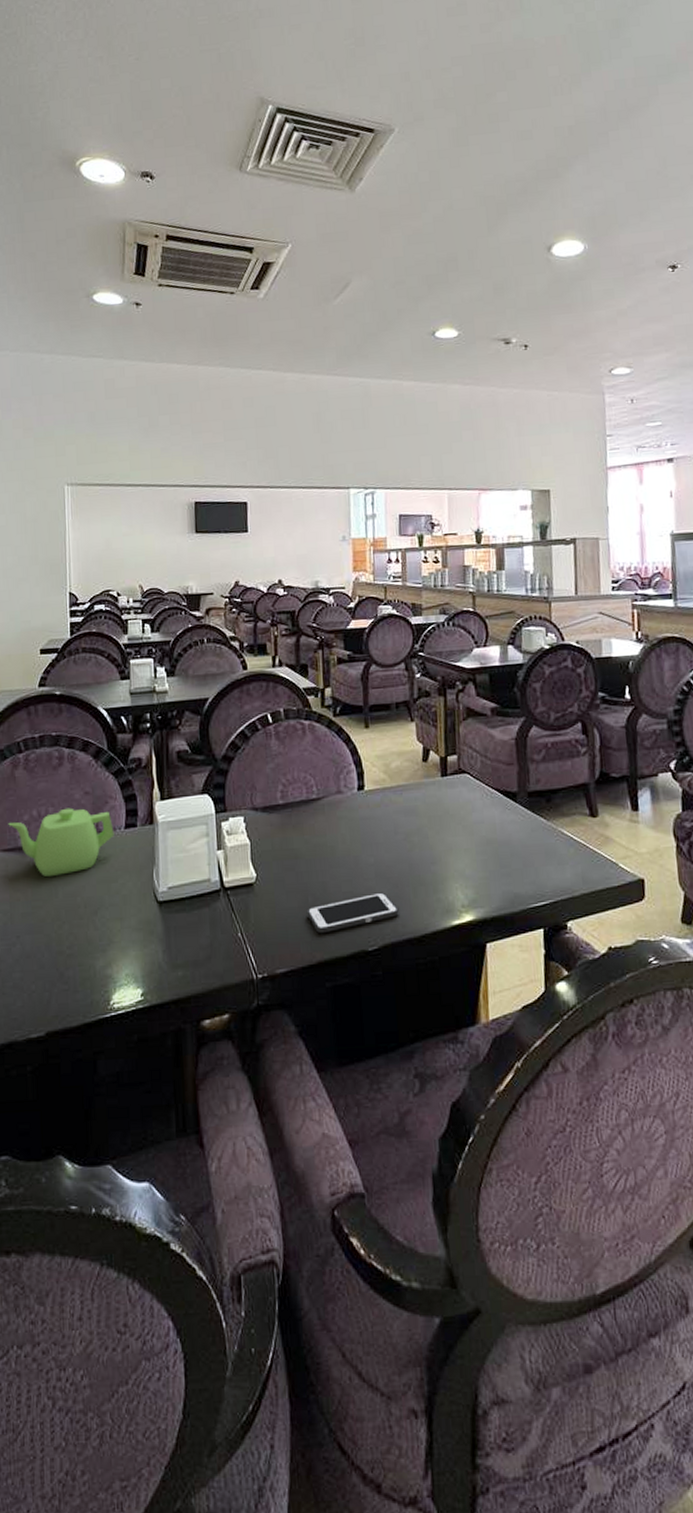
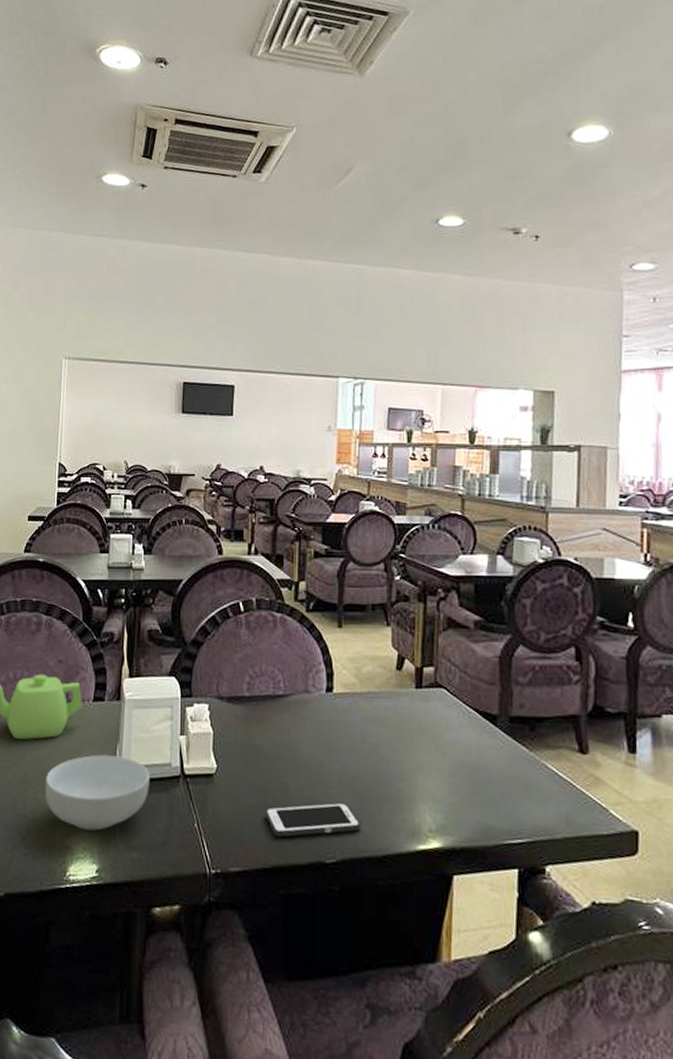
cereal bowl: none [80,879,190,957] -> present [44,754,150,831]

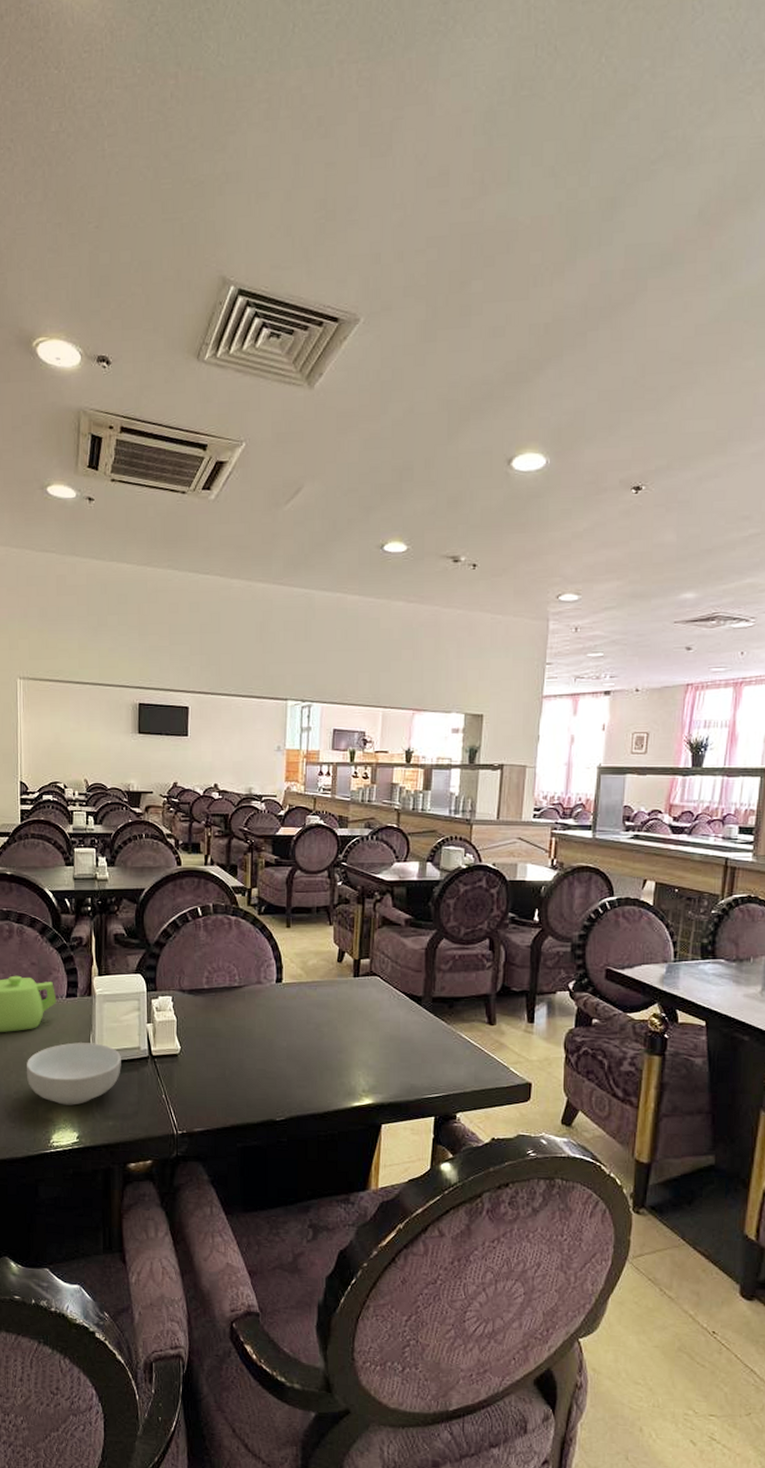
cell phone: present [265,802,361,837] -> none [224,1072,306,1102]

